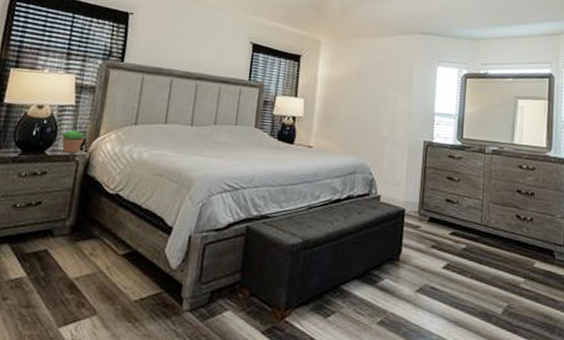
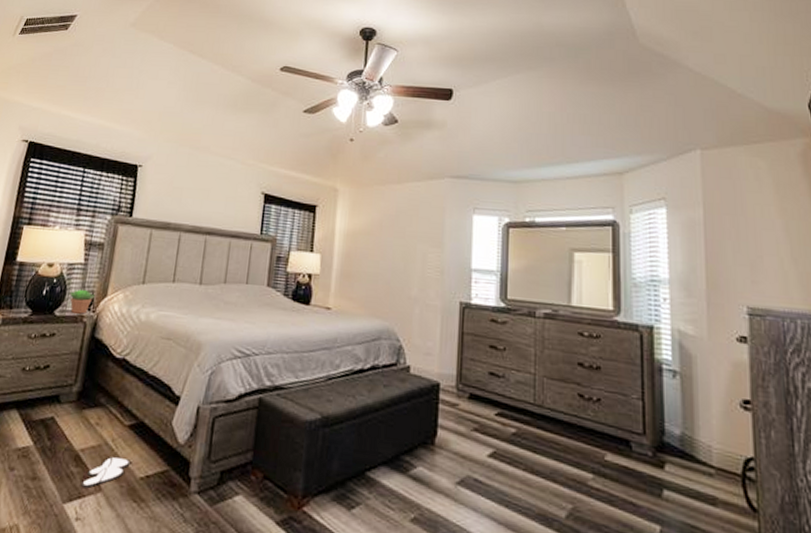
slippers: none [77,283,125,312] -> present [81,457,131,488]

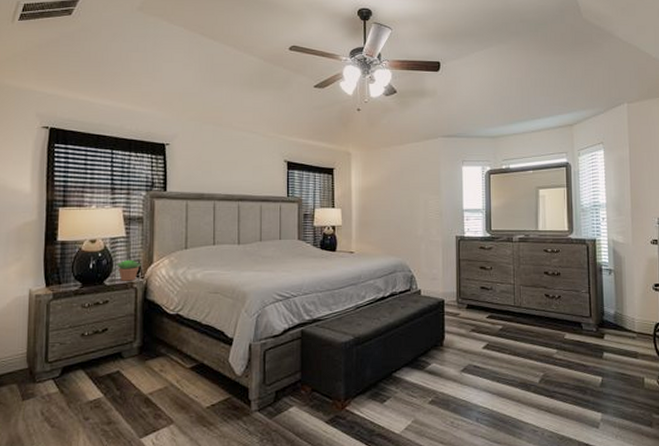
slippers: present [81,457,131,488] -> none [155,395,196,422]

